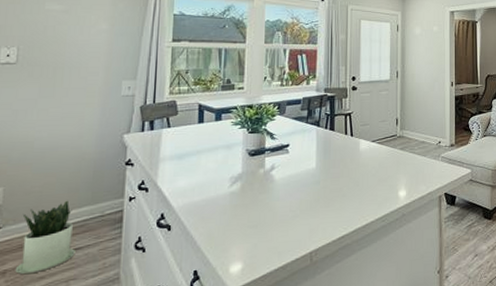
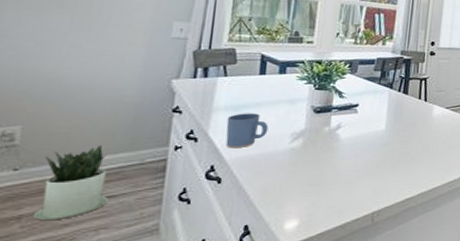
mug: none [172,160,209,196] -> present [225,113,269,149]

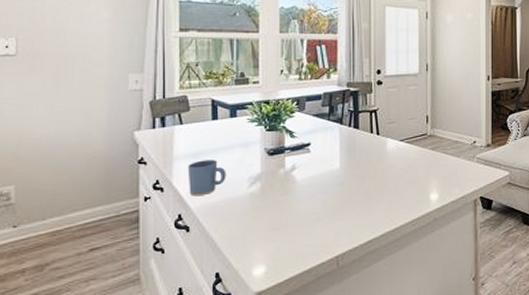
planter: present [32,144,108,221] -> none [33,199,93,274]

